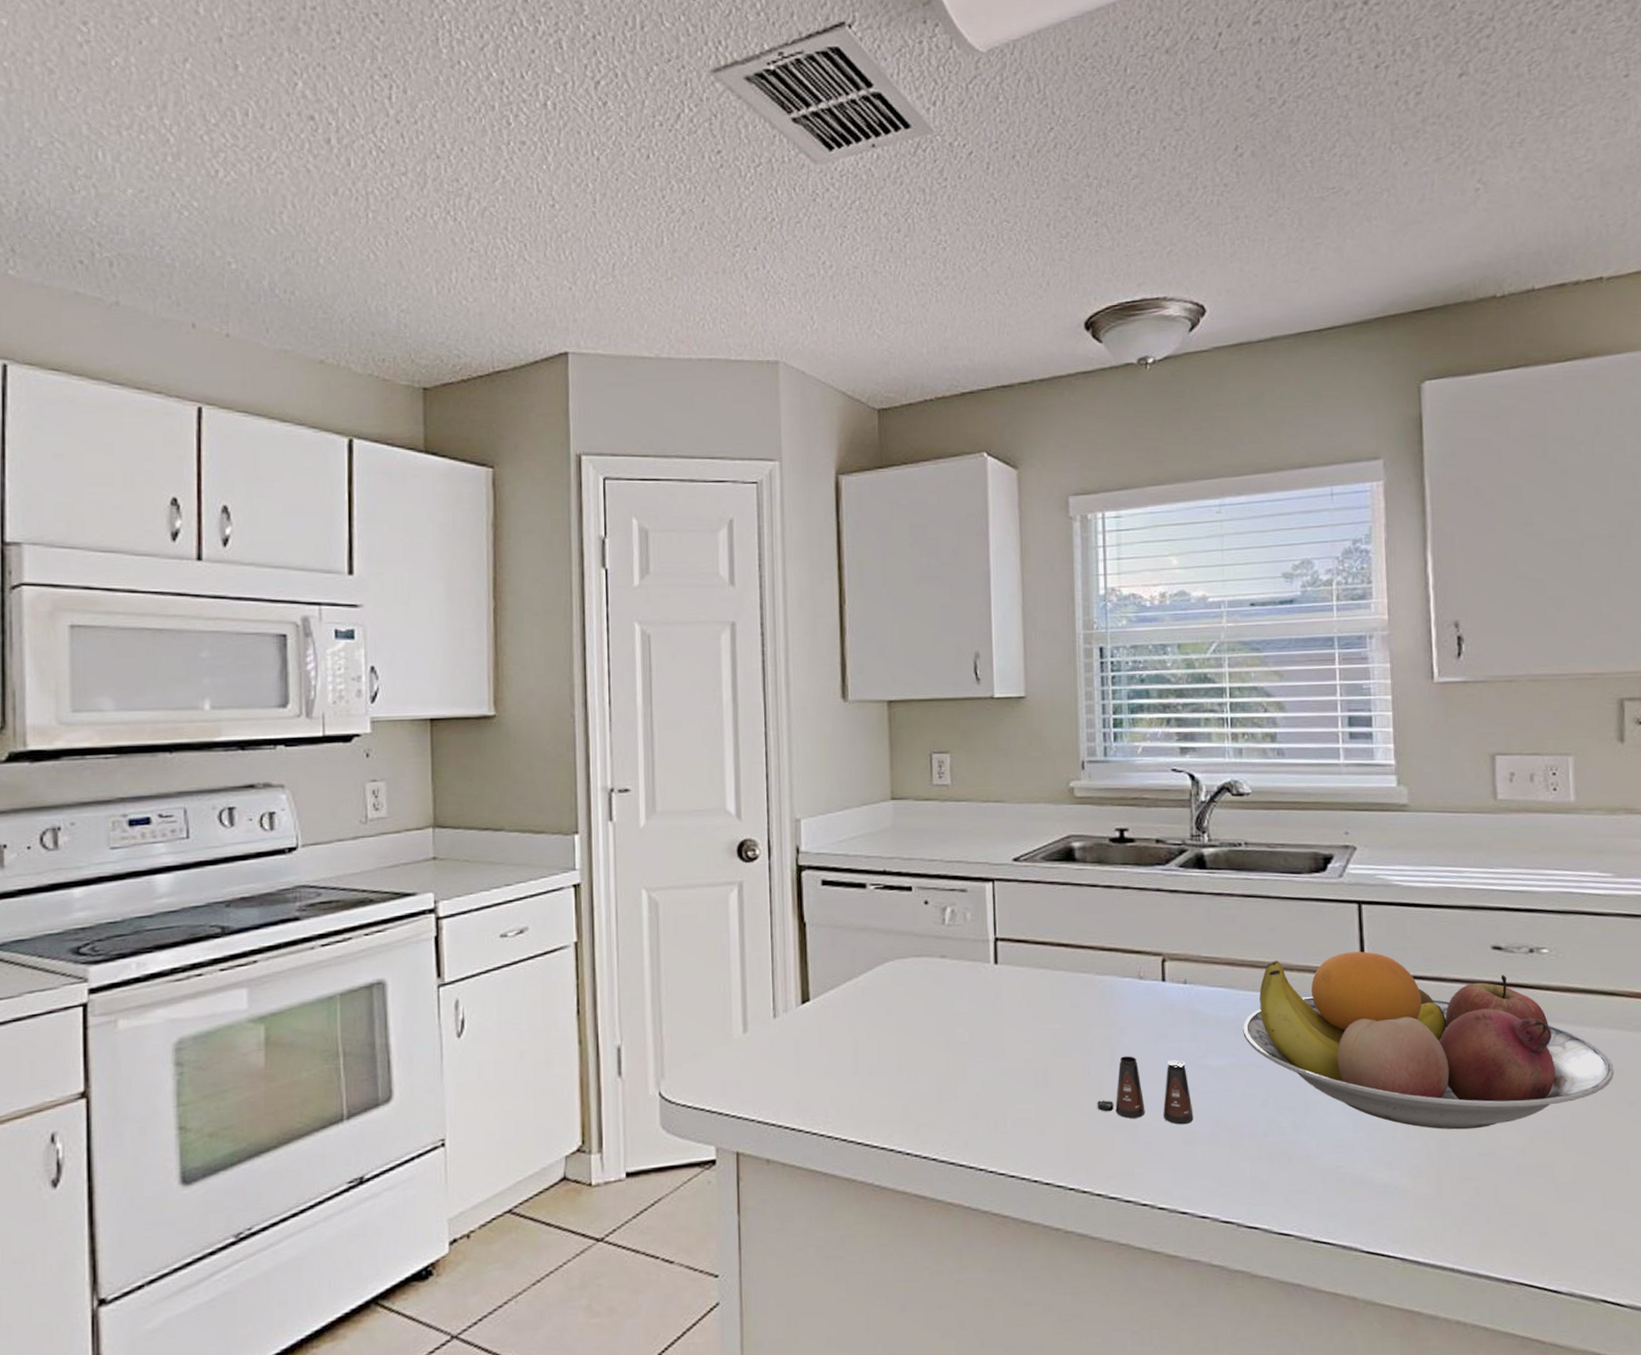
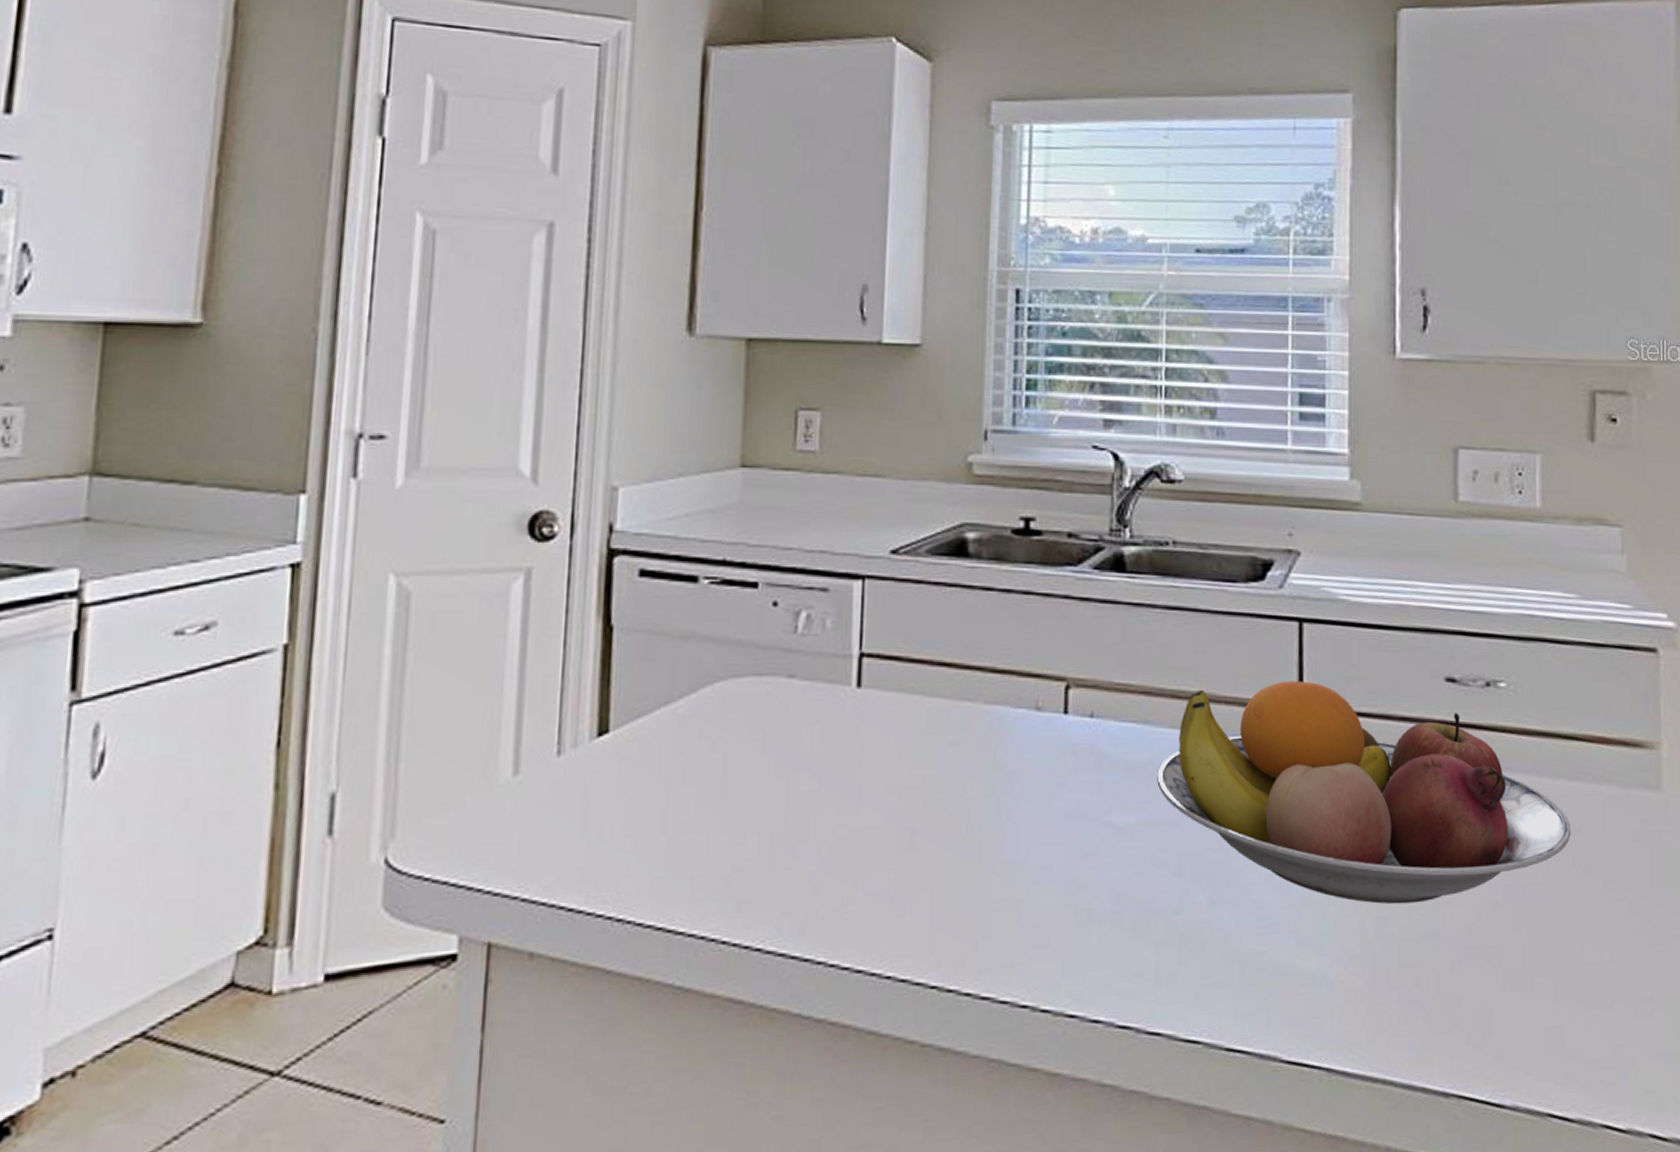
salt shaker: present [1097,1056,1194,1125] -> none [973,810,1092,900]

